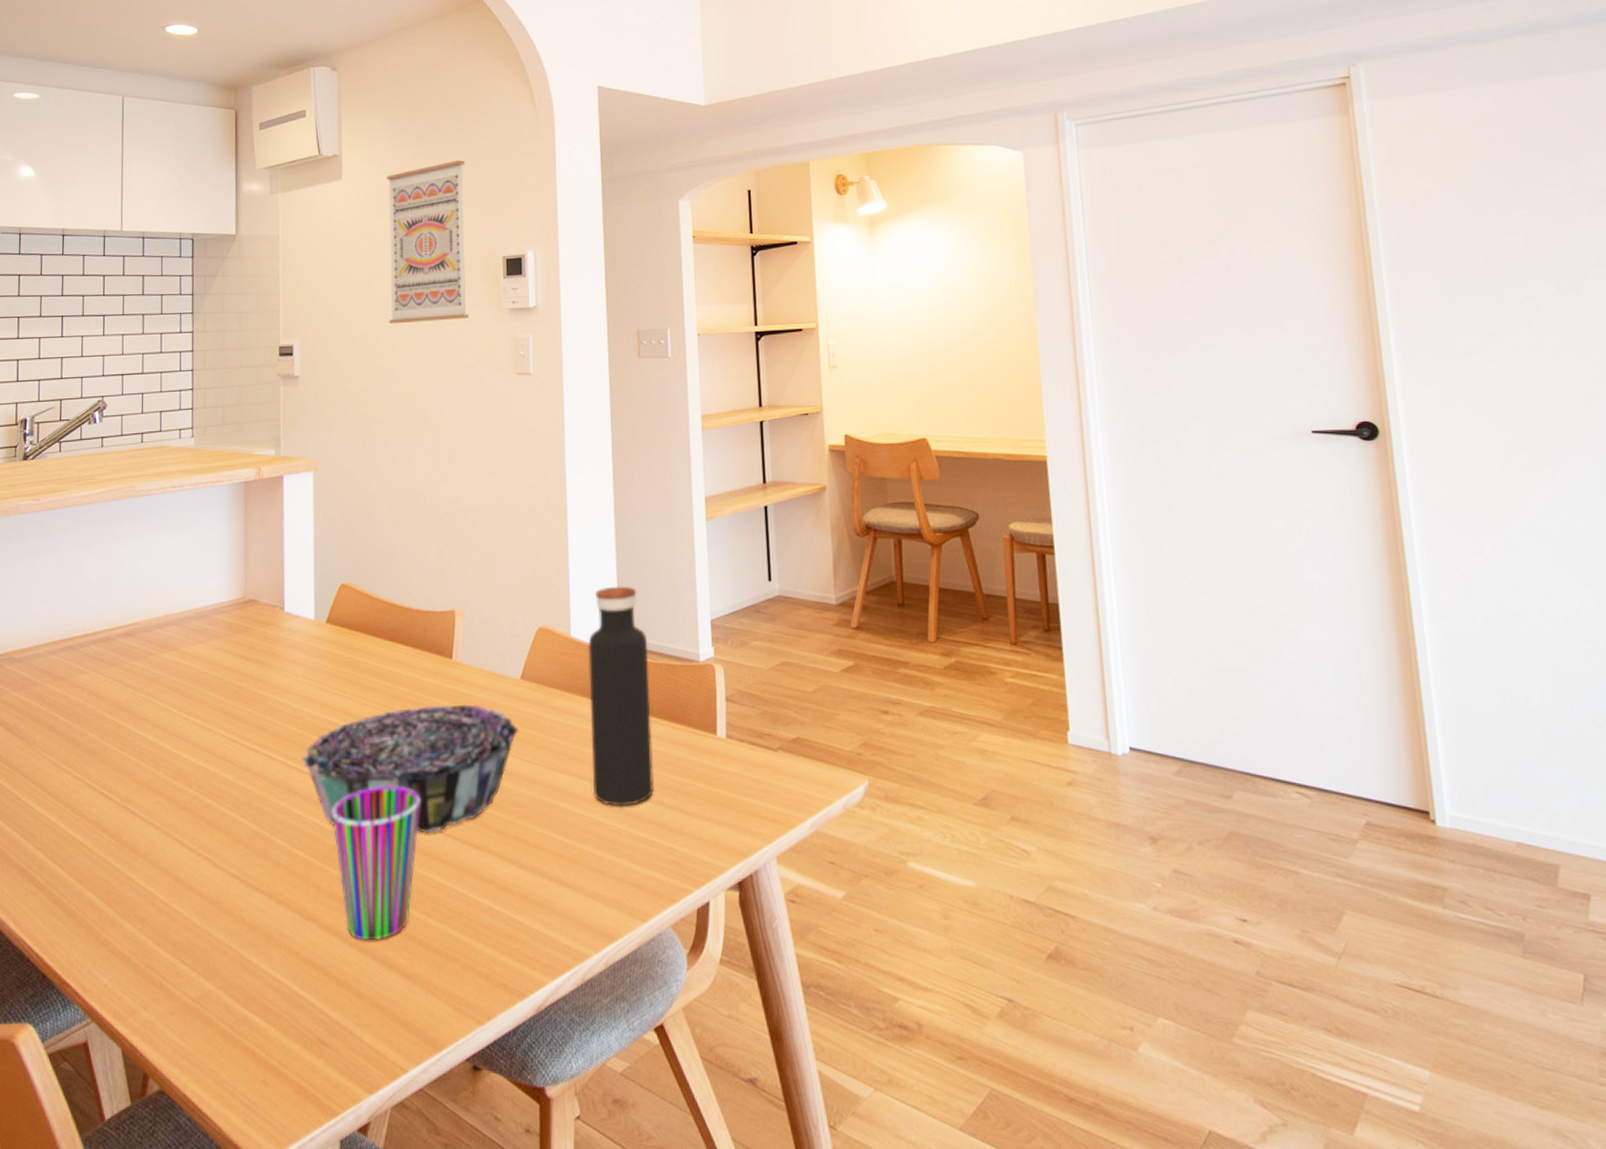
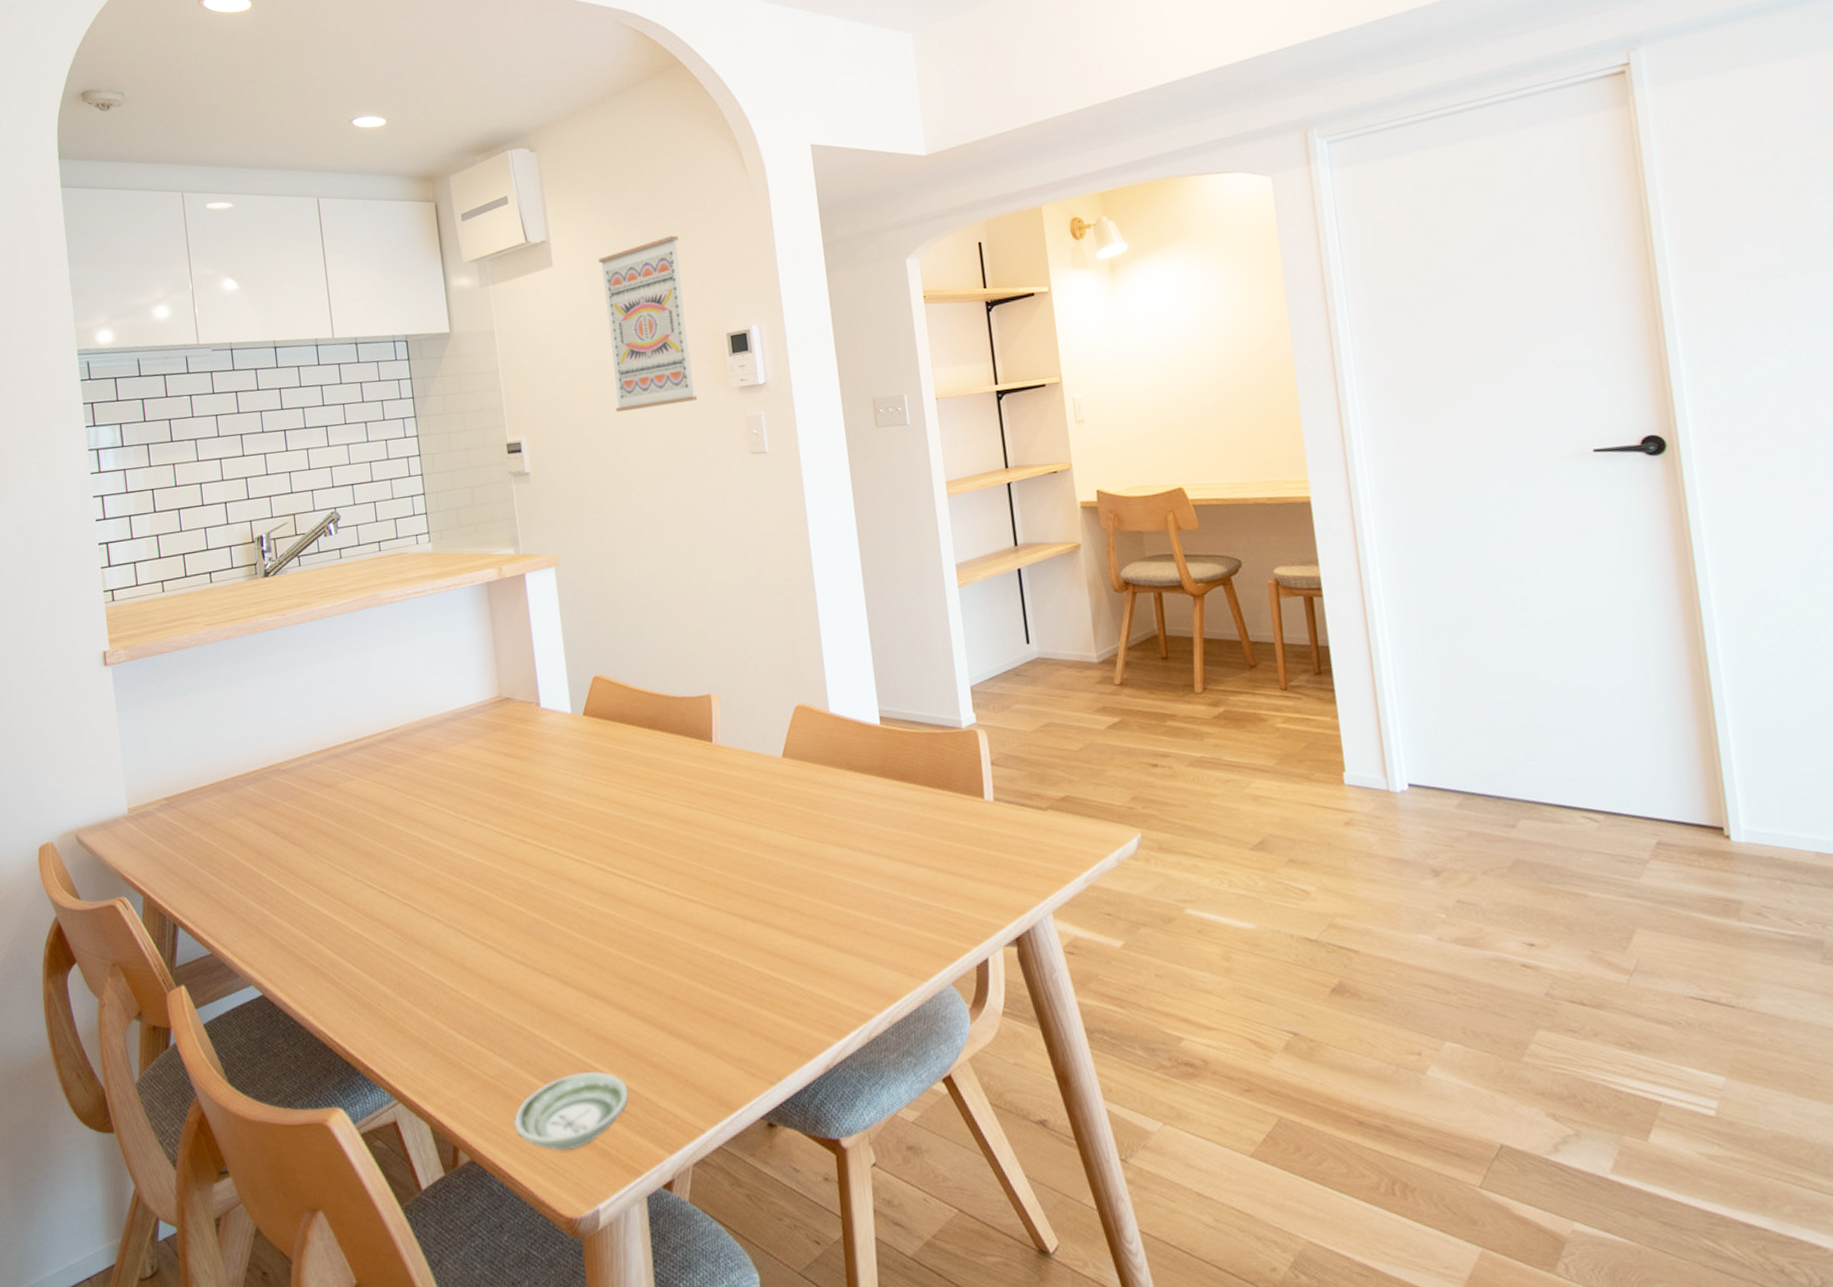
saucer: none [209,1000,332,1085] -> present [513,1072,629,1151]
decorative bowl: present [302,704,518,834] -> none [573,784,785,911]
cup: present [332,786,420,941] -> none [608,867,694,1015]
water bottle: present [588,586,654,807] -> none [847,659,925,874]

